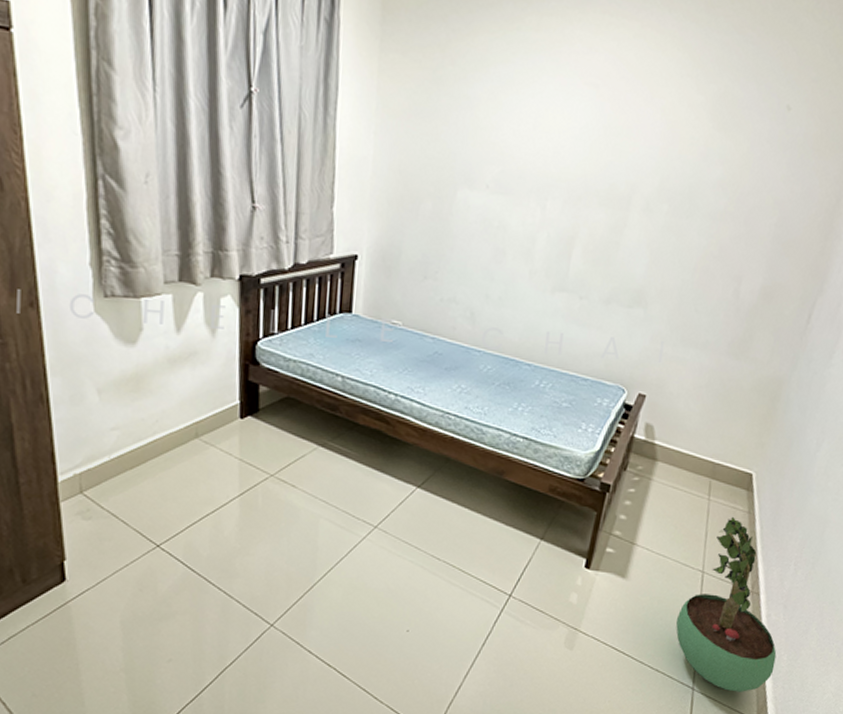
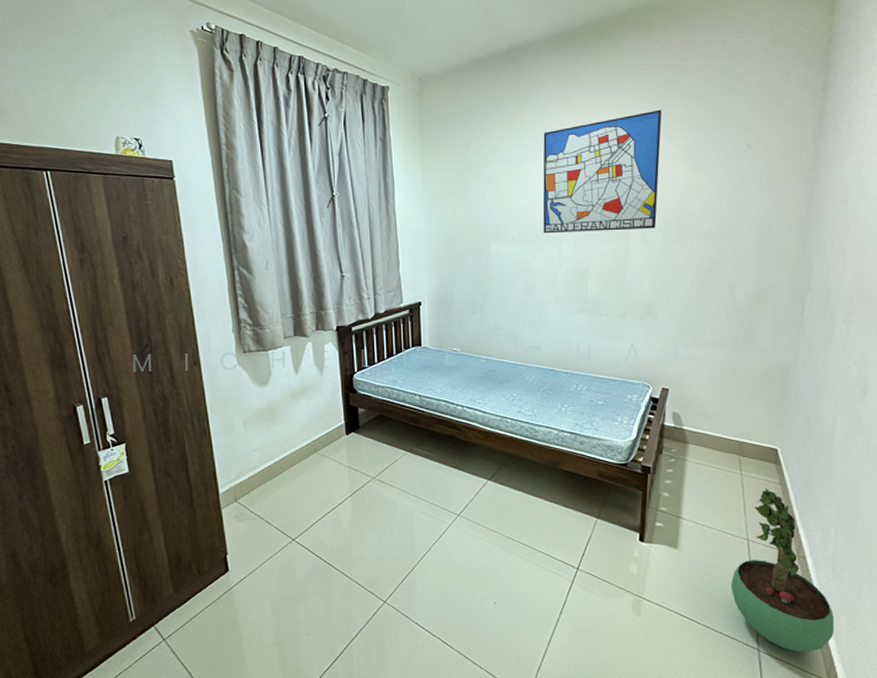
wall art: none [526,41,696,197] -> present [543,109,662,234]

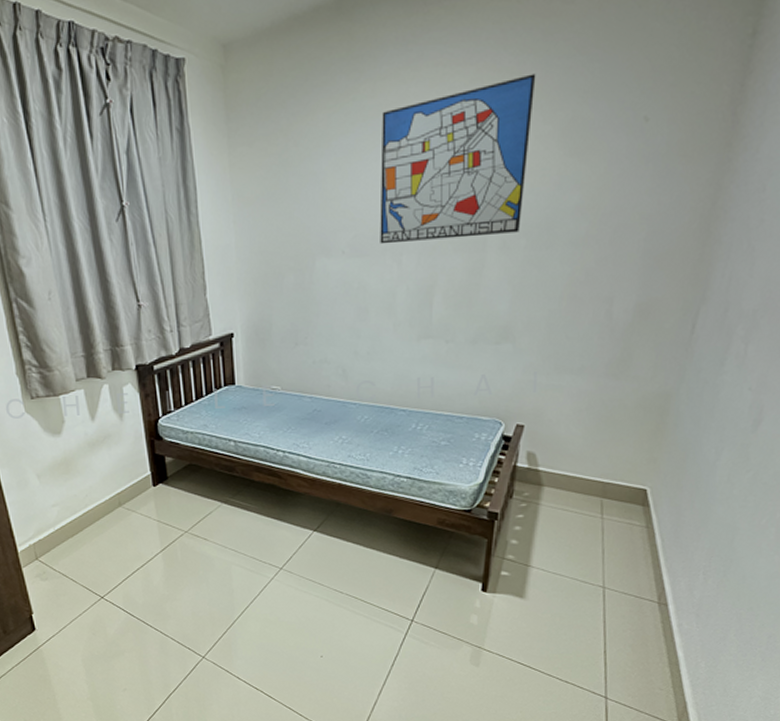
potted plant: present [731,488,835,653] -> none [581,532,693,699]

